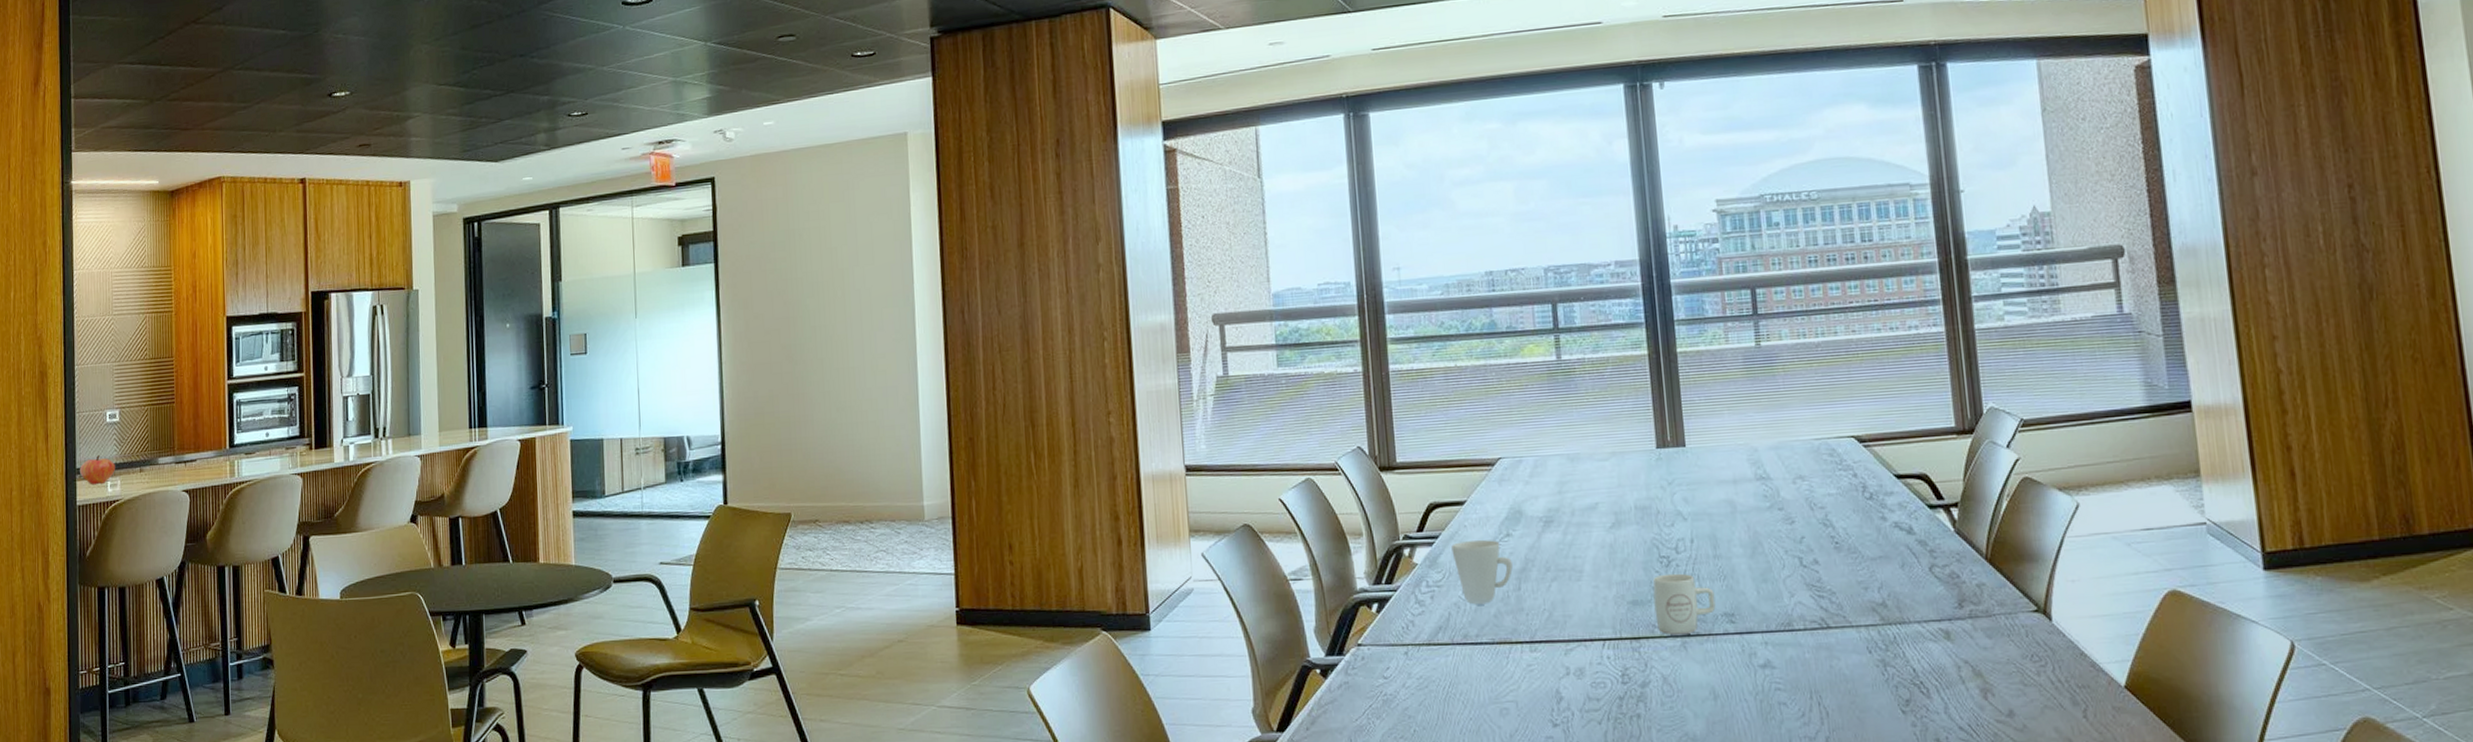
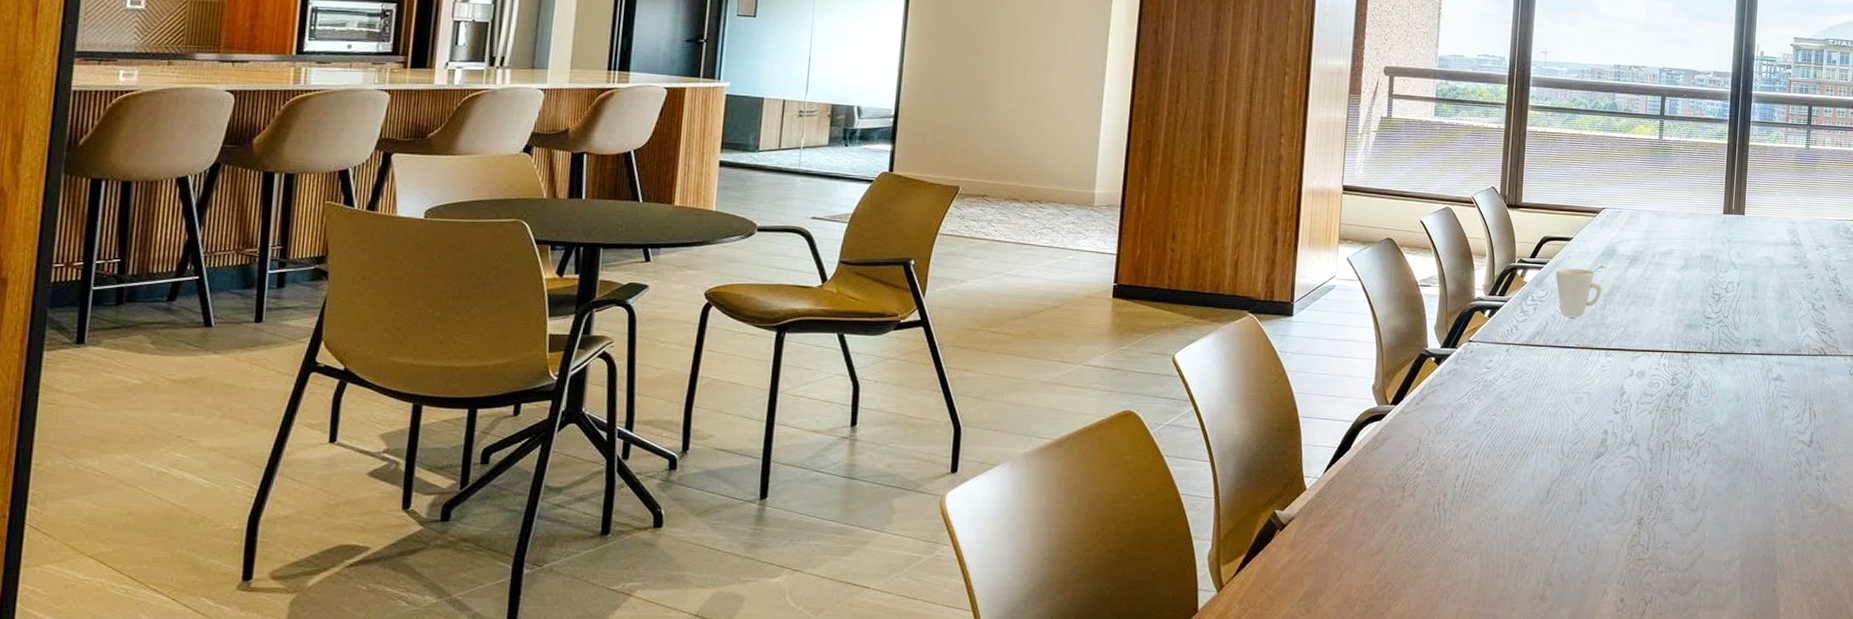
fruit: present [79,454,116,485] -> none [79,40,134,72]
mug: present [1652,573,1716,636] -> none [1703,307,1749,353]

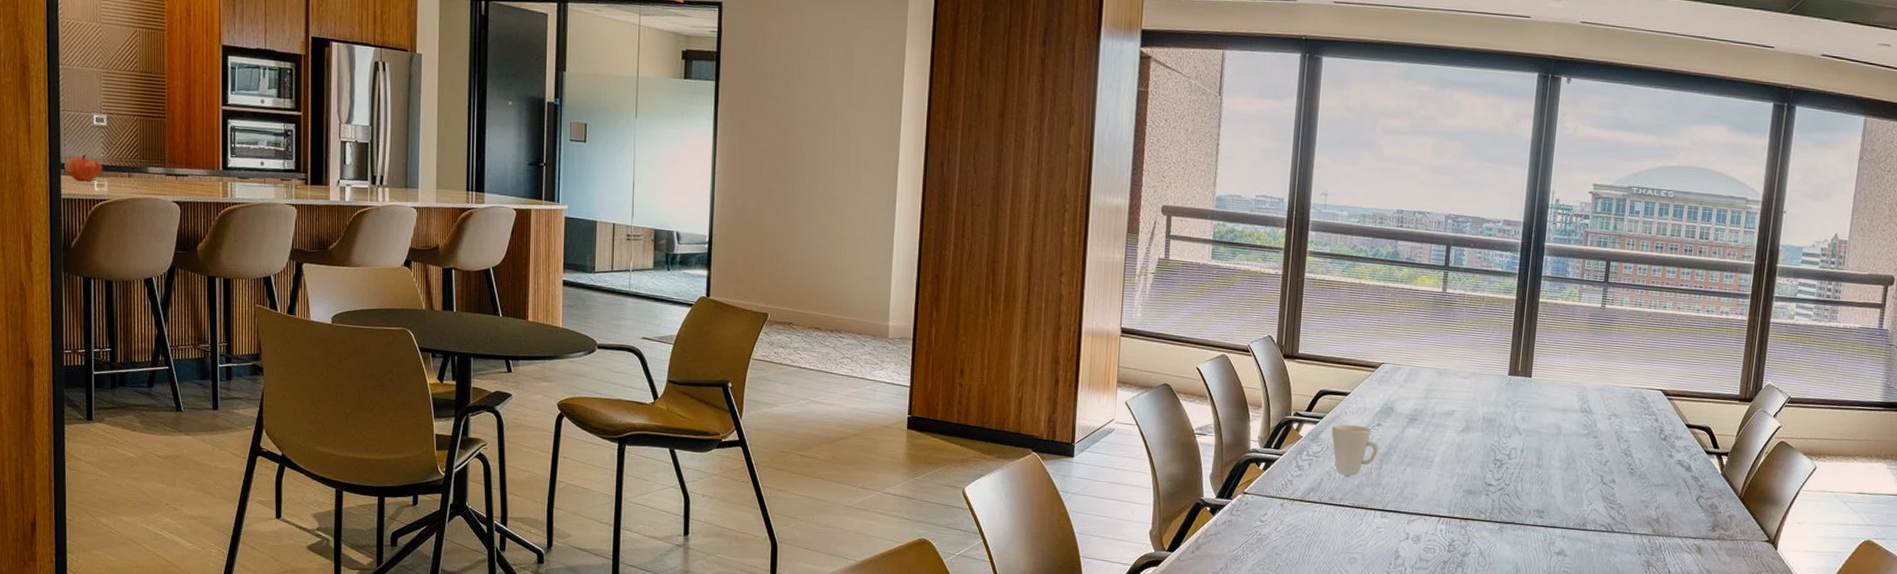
fruit: none [79,40,134,72] -> present [64,153,103,183]

